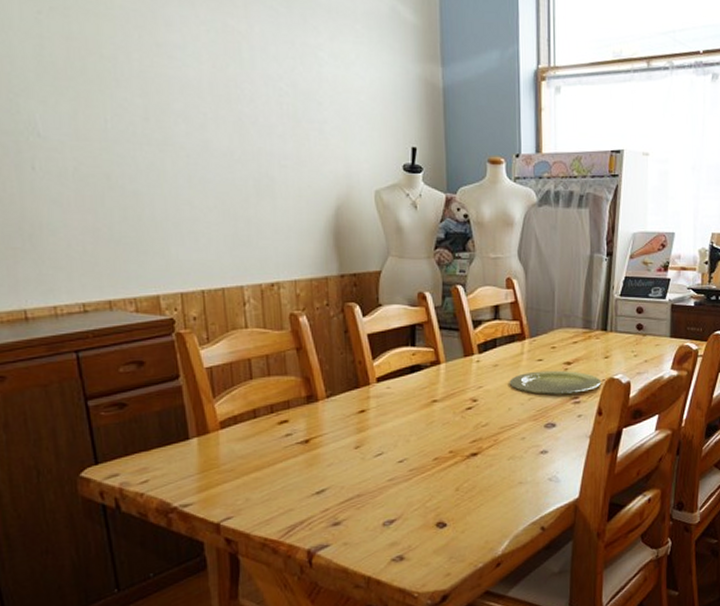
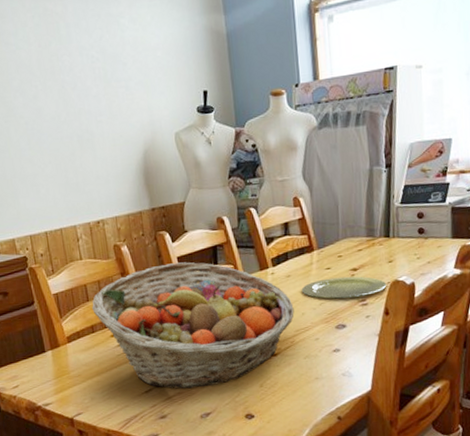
fruit basket: none [256,340,500,491] -> present [92,262,294,389]

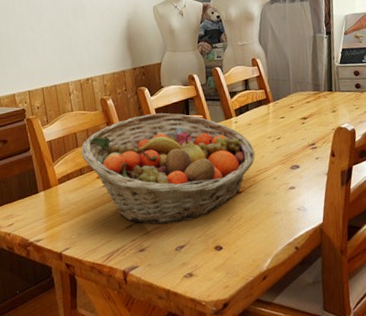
plate: present [301,276,387,300] -> none [260,124,332,144]

